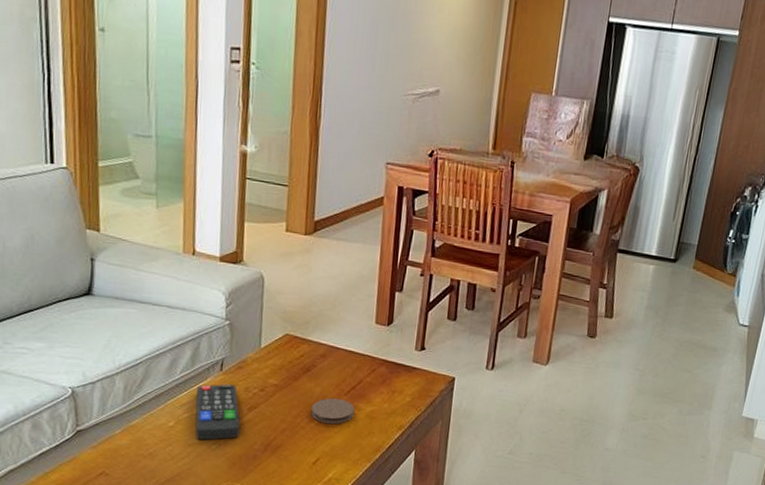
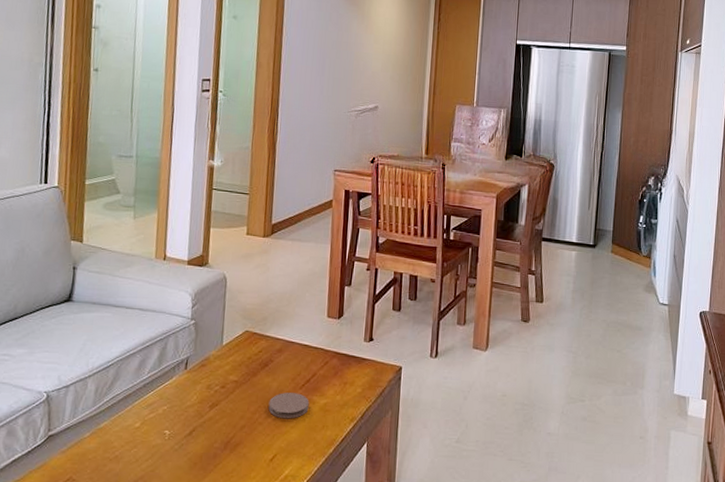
remote control: present [195,384,240,440] -> none [159,383,202,440]

